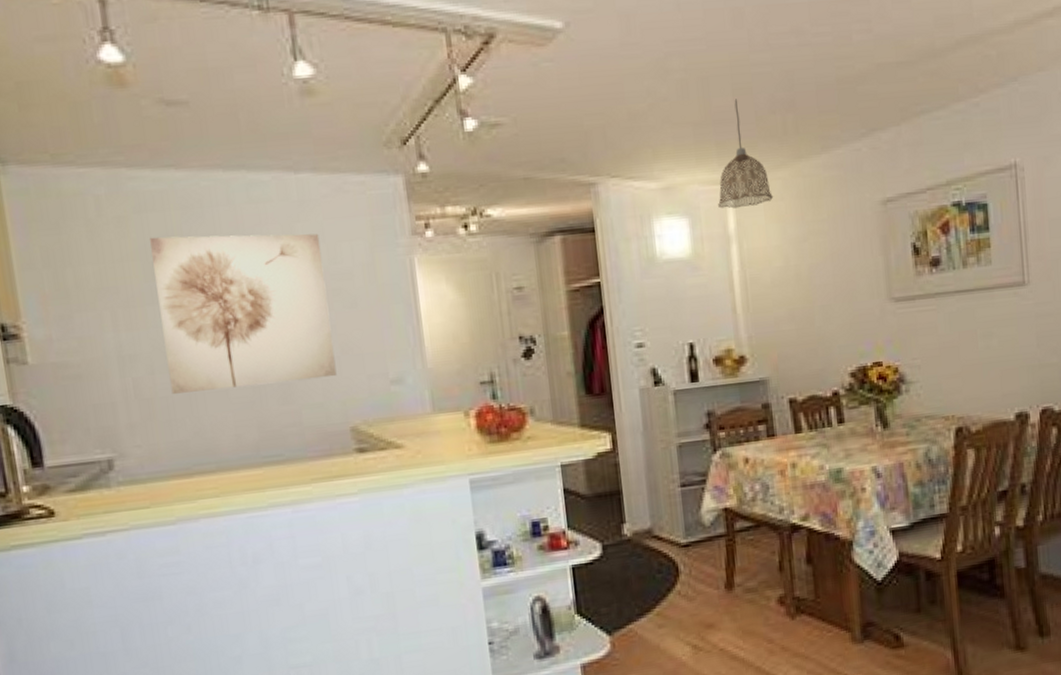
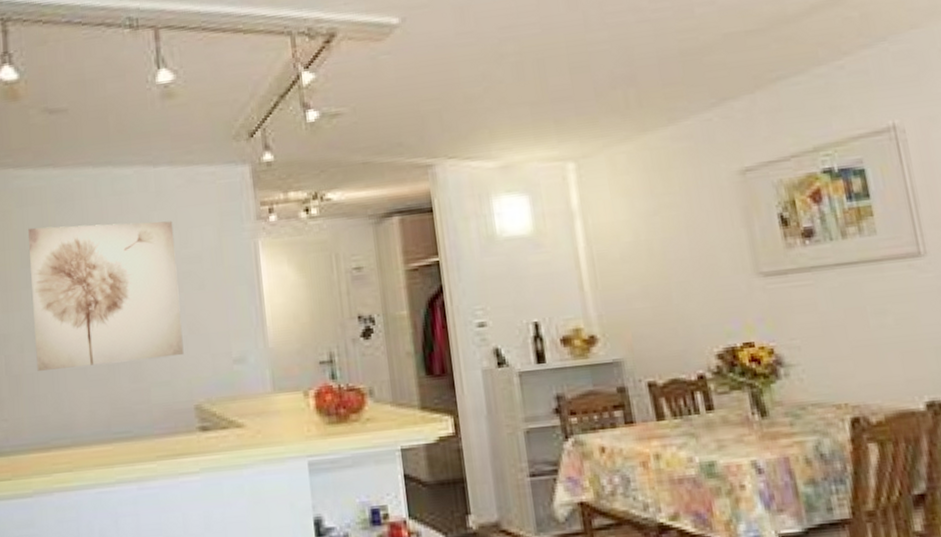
pendant lamp: present [718,99,774,209] -> none [559,77,619,185]

